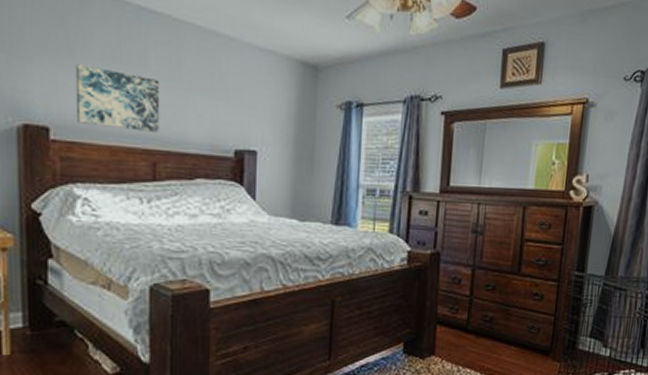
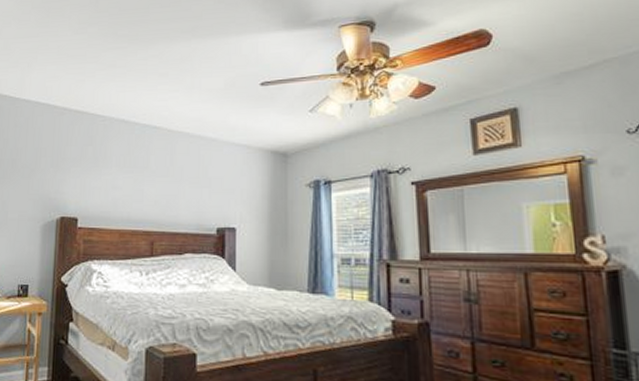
wall art: present [75,64,160,132] -> none [96,170,158,217]

